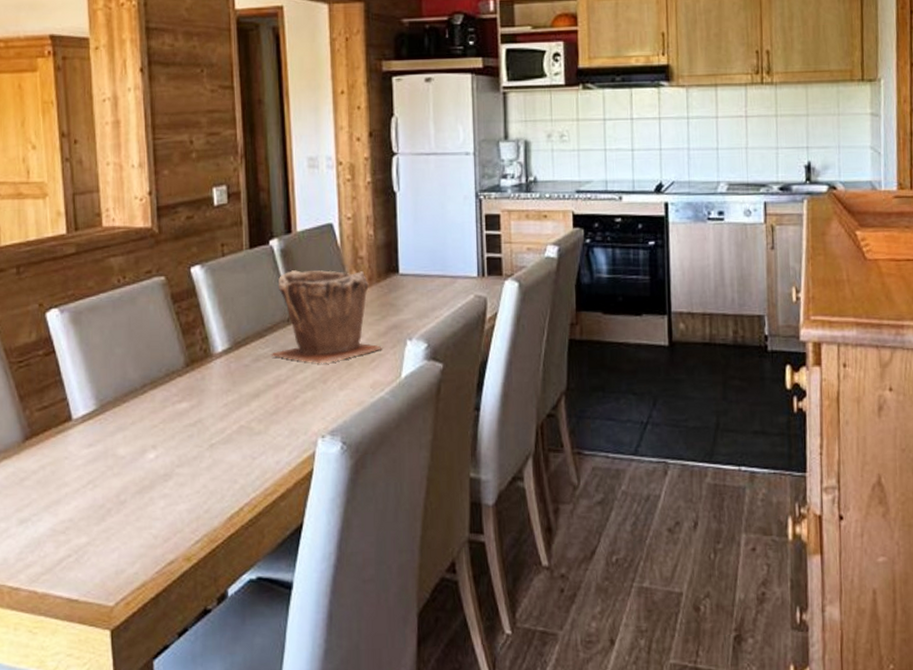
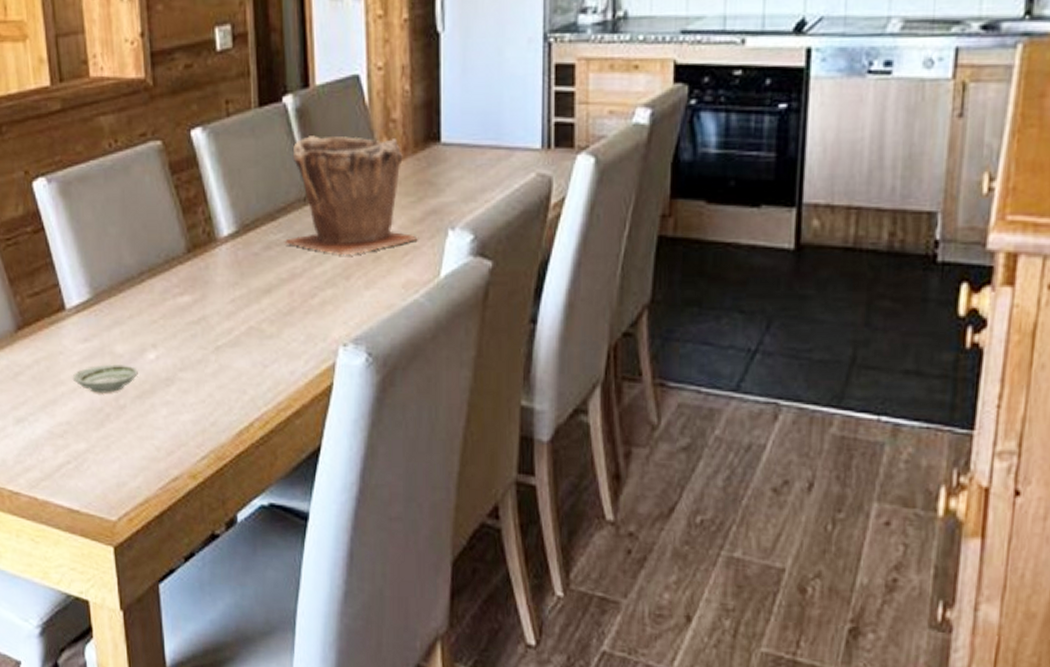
saucer: none [76,465,138,492] -> present [72,364,138,394]

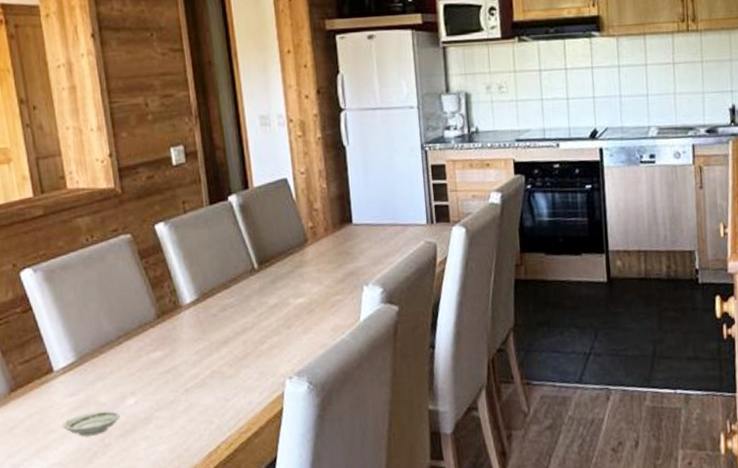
plant pot: present [284,136,418,256] -> none [236,222,341,311]

